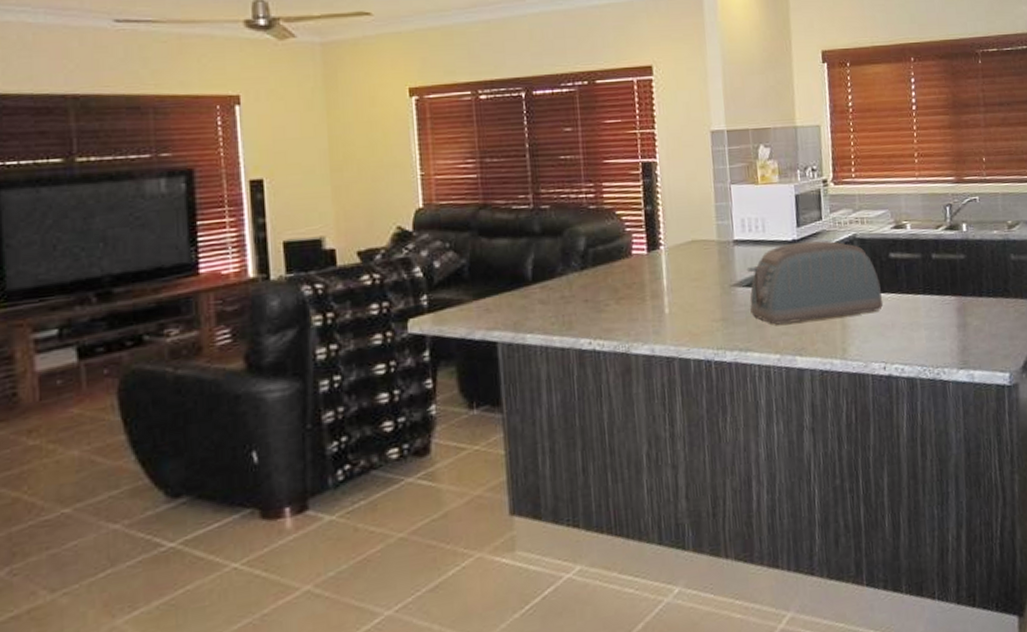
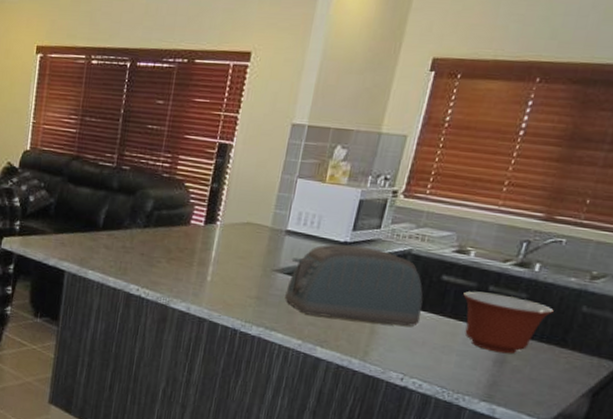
mixing bowl: none [912,259,990,317] -> present [463,291,554,354]

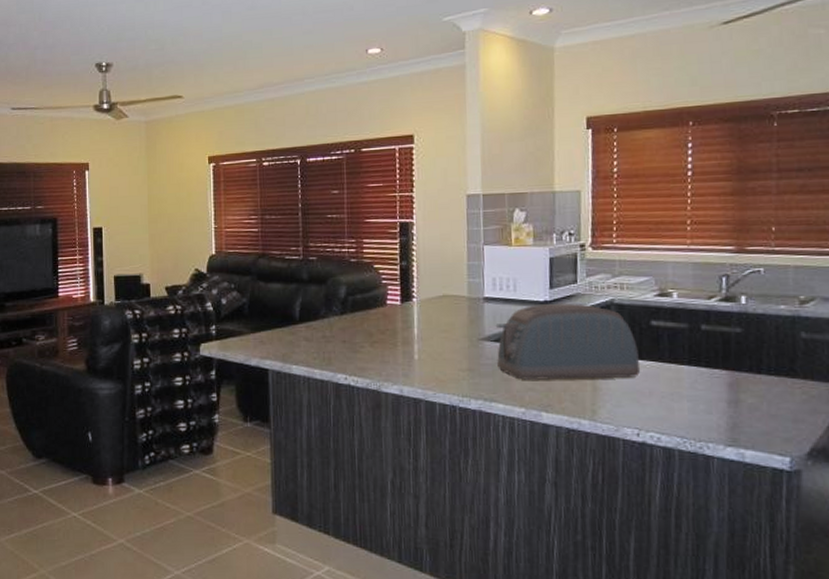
mixing bowl: present [463,291,554,354] -> none [677,332,773,392]

